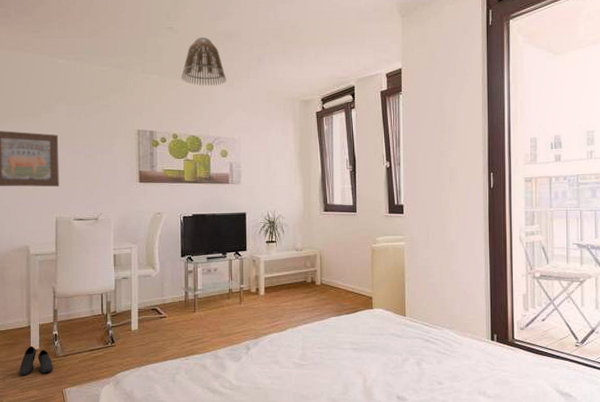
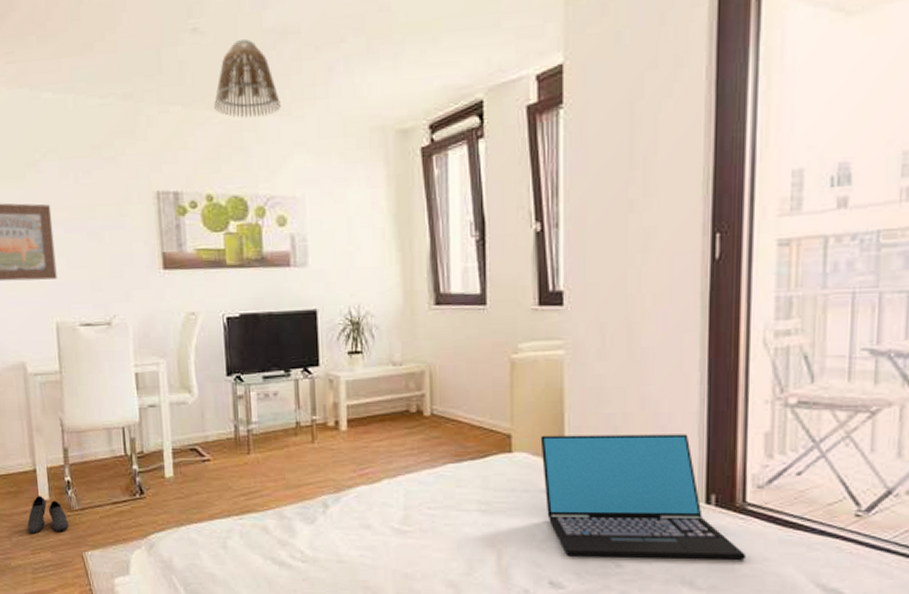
laptop: none [390,296,515,378] -> present [540,434,745,560]

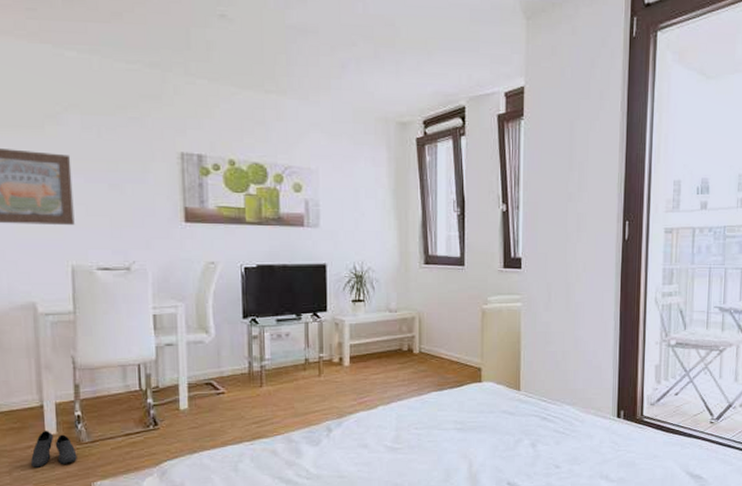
lamp shade: present [214,39,281,118] -> none [239,31,299,98]
laptop: present [540,434,745,560] -> none [503,367,642,462]

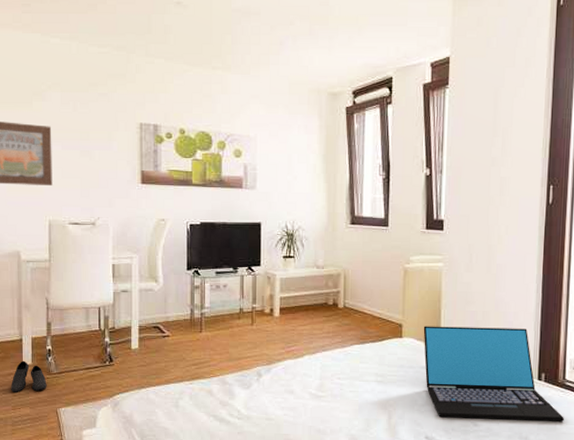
laptop: none [503,367,642,462] -> present [423,326,564,422]

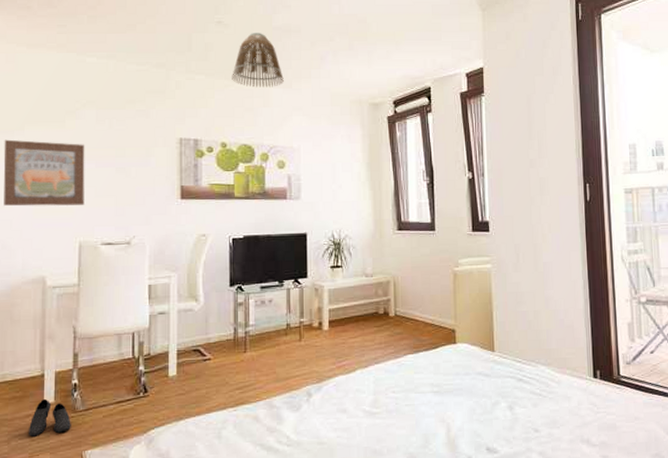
lamp shade: none [190,15,242,73] -> present [232,33,284,88]
laptop: present [423,326,564,422] -> none [476,325,623,426]

